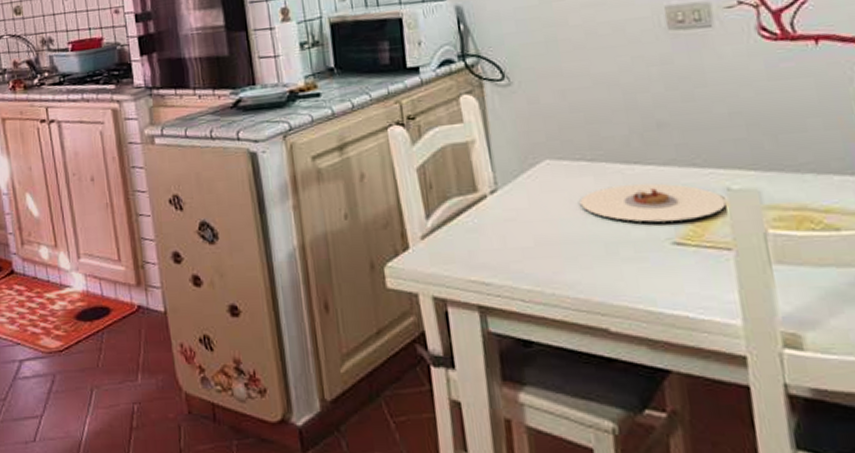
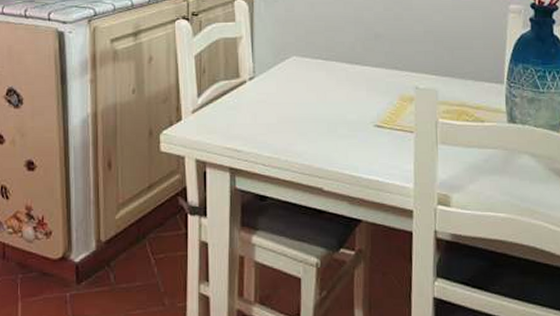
plate: present [579,183,727,222] -> none [314,80,415,109]

